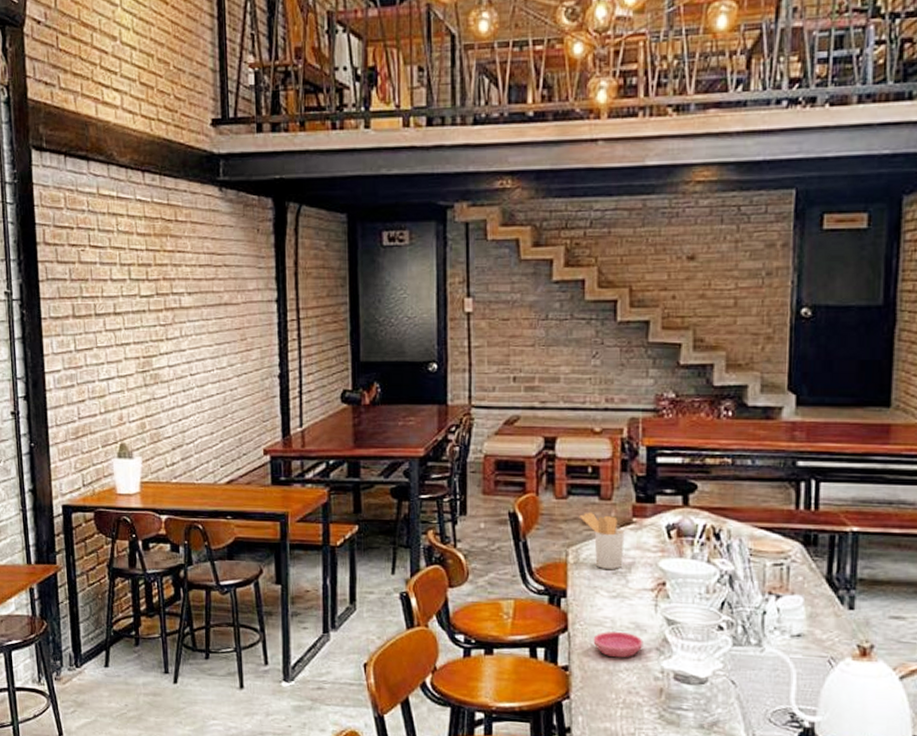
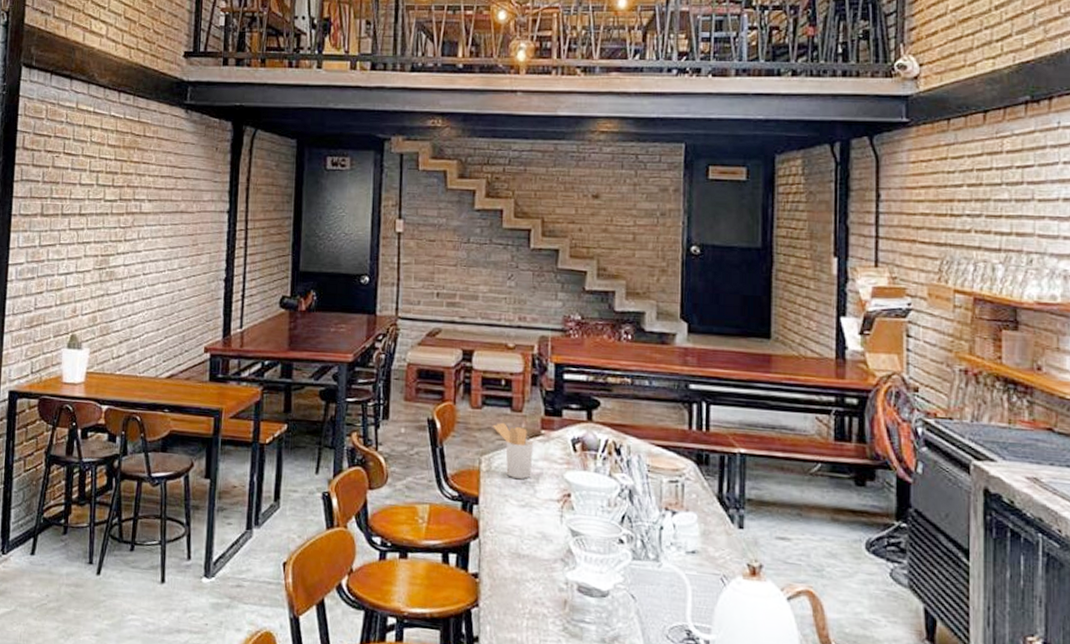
saucer: present [593,631,643,658] -> none [502,540,549,568]

